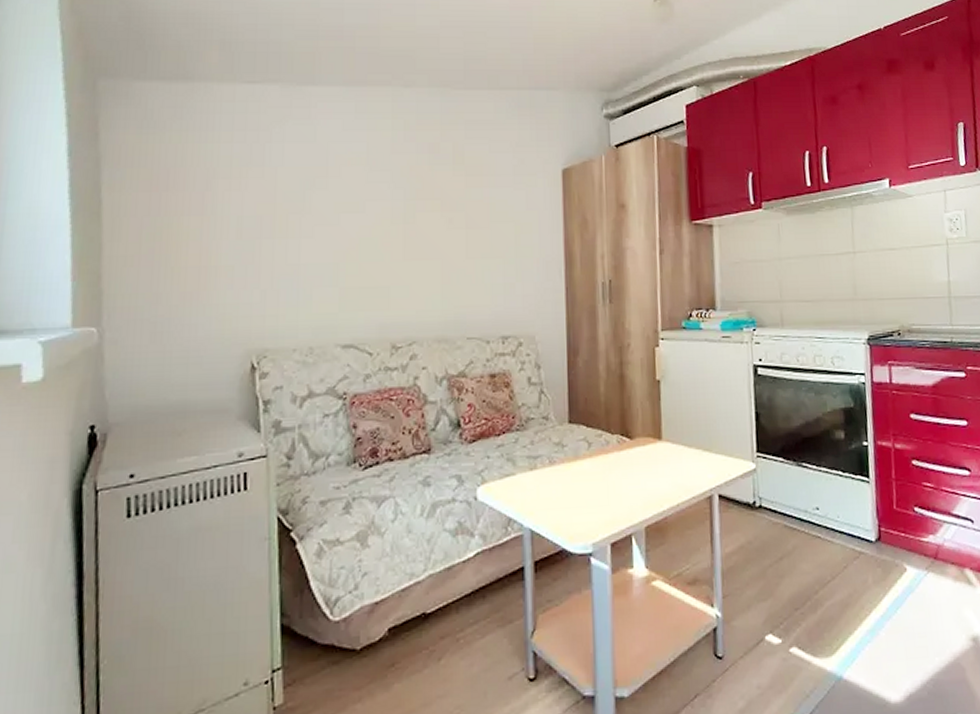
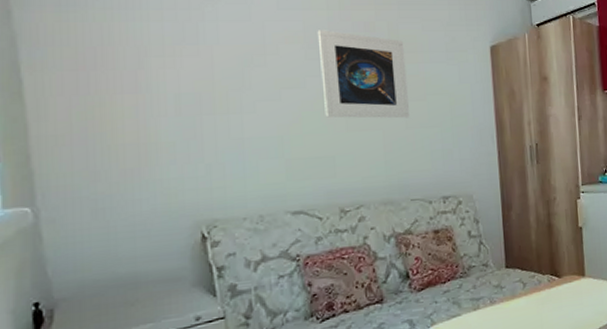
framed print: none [380,151,470,248] -> present [317,30,409,119]

